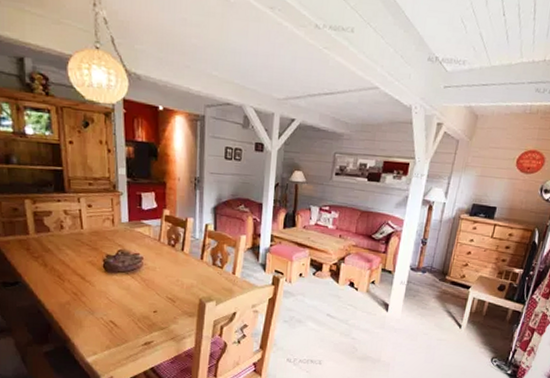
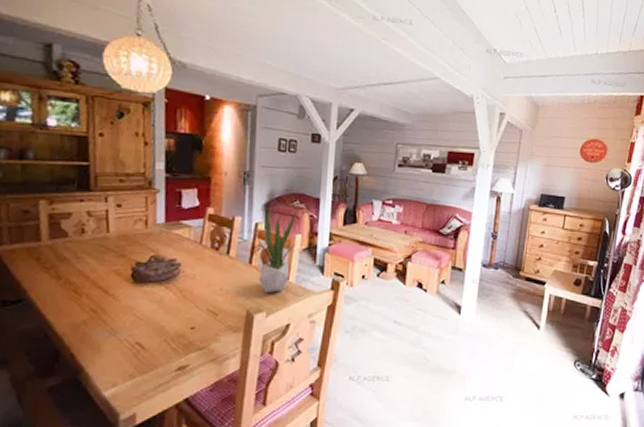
potted plant: none [208,213,242,286] -> present [257,210,296,294]

